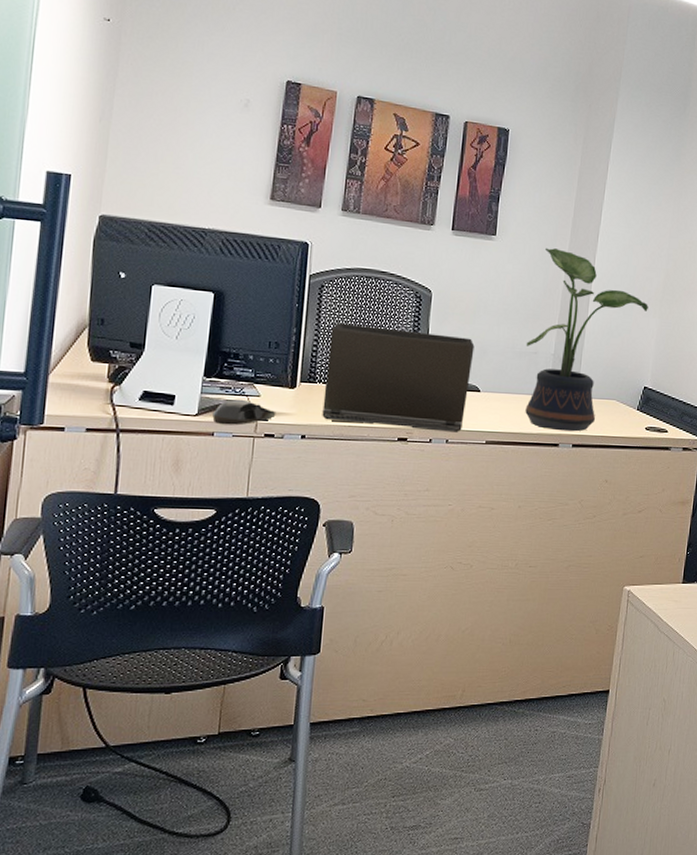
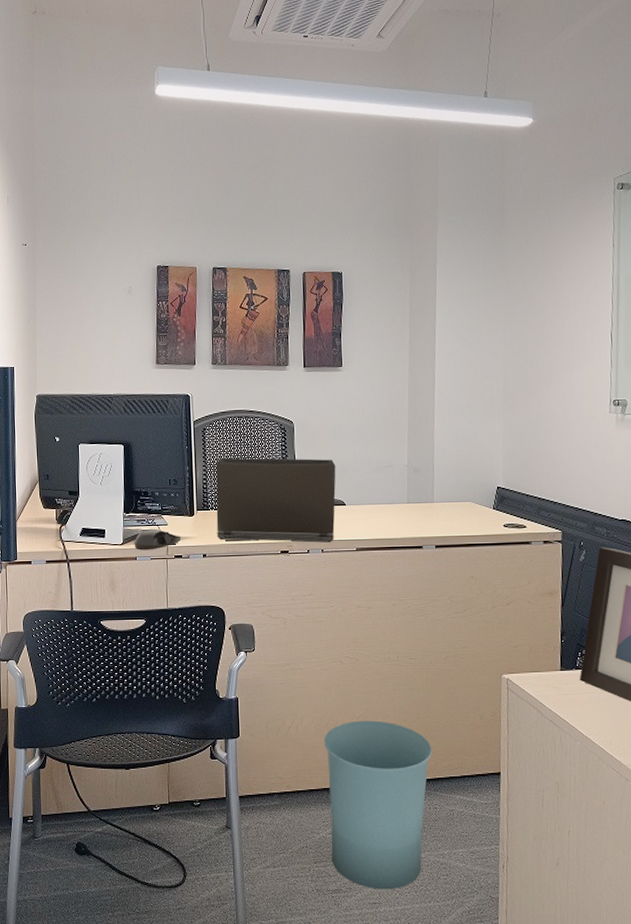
waste bin: none [413,634,541,823] -> present [324,720,433,890]
potted plant: present [525,248,648,432] -> none [381,370,491,534]

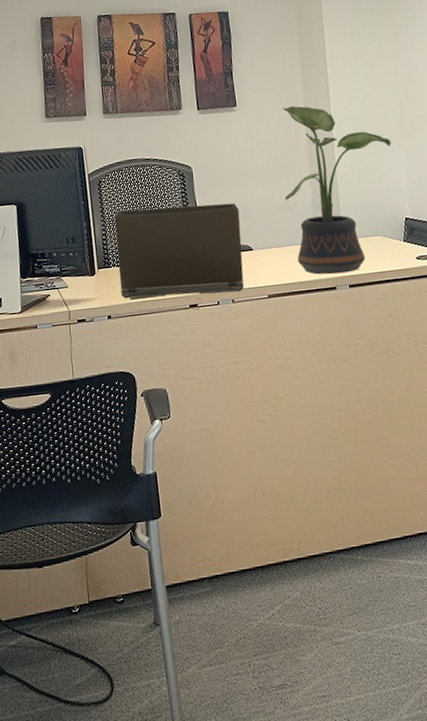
computer mouse: present [134,528,182,550] -> none [33,292,84,318]
waste bin: present [324,720,433,890] -> none [252,483,371,680]
potted plant: none [381,370,491,534] -> present [282,106,391,275]

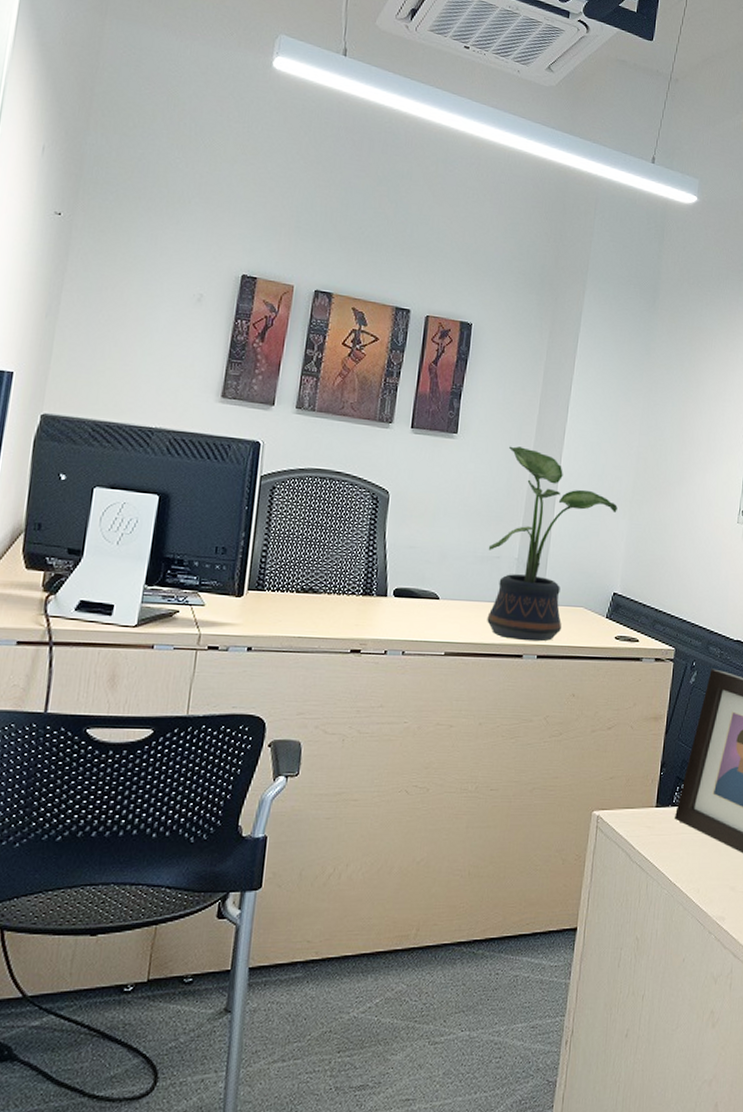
laptop computer: present [114,202,244,299] -> none [270,526,434,643]

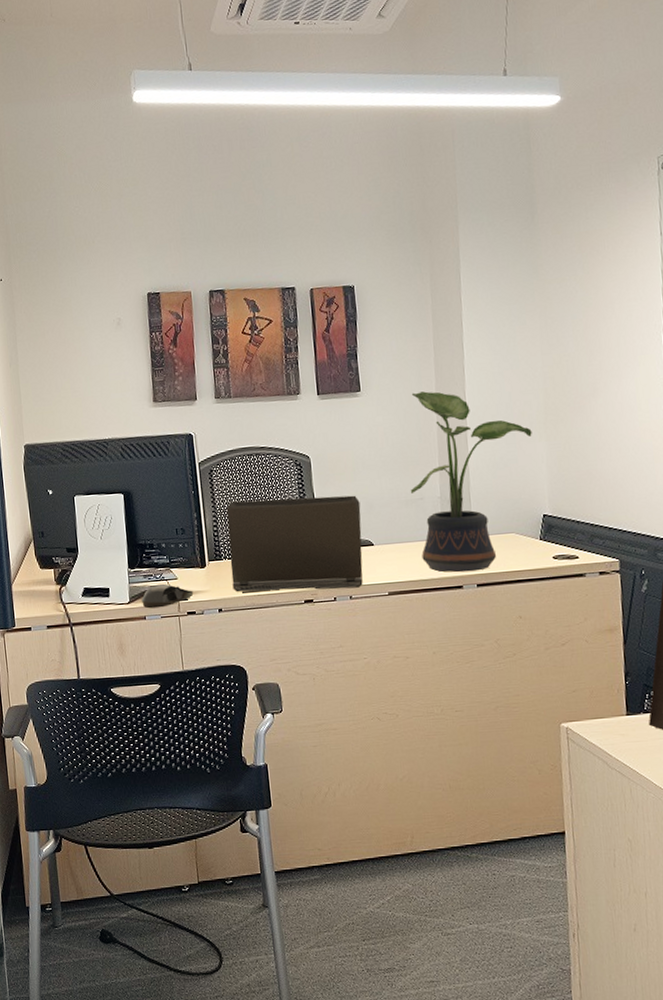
computer mouse: none [152,608,222,637] -> present [141,583,194,609]
laptop computer: none [270,526,434,643] -> present [226,495,363,593]

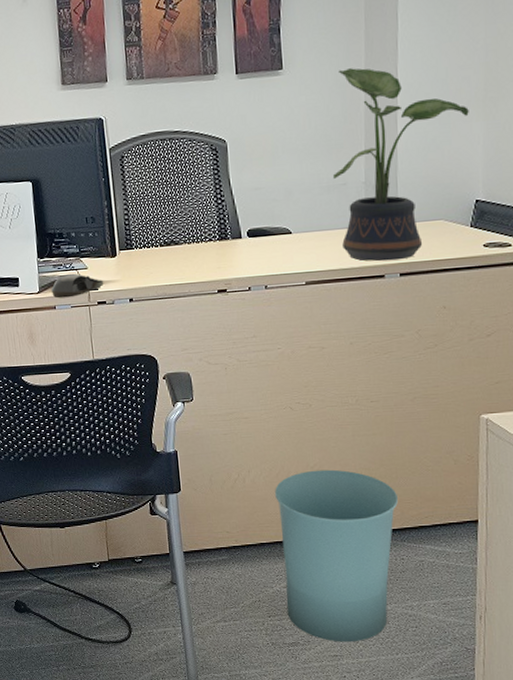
laptop computer: present [226,495,363,593] -> none [137,181,280,282]
waste bin: none [365,781,487,967] -> present [275,469,399,642]

